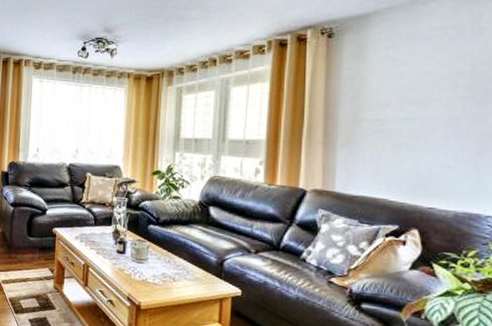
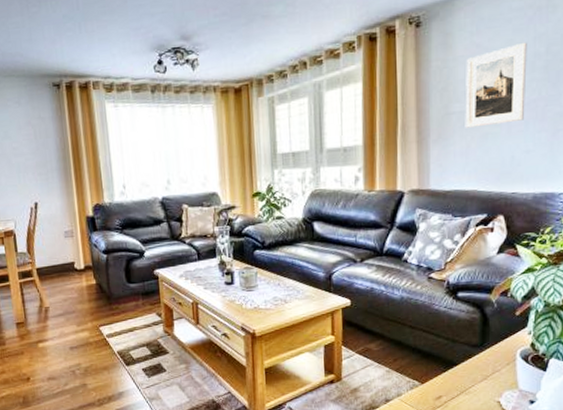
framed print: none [376,60,449,137] -> present [465,42,527,128]

